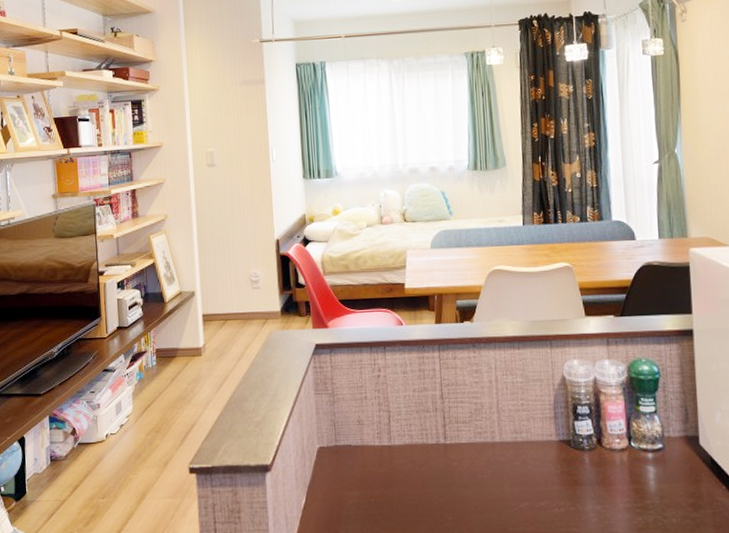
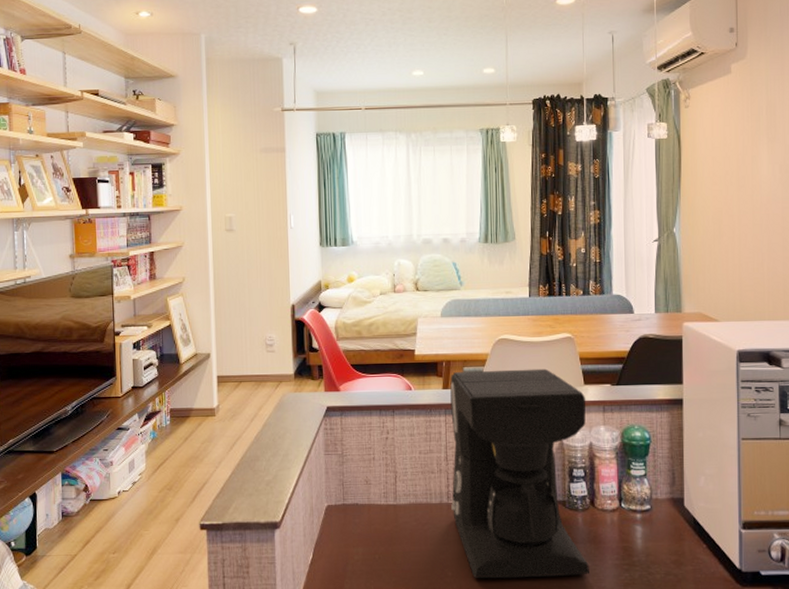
coffee maker: none [442,300,599,524] -> present [450,368,589,579]

